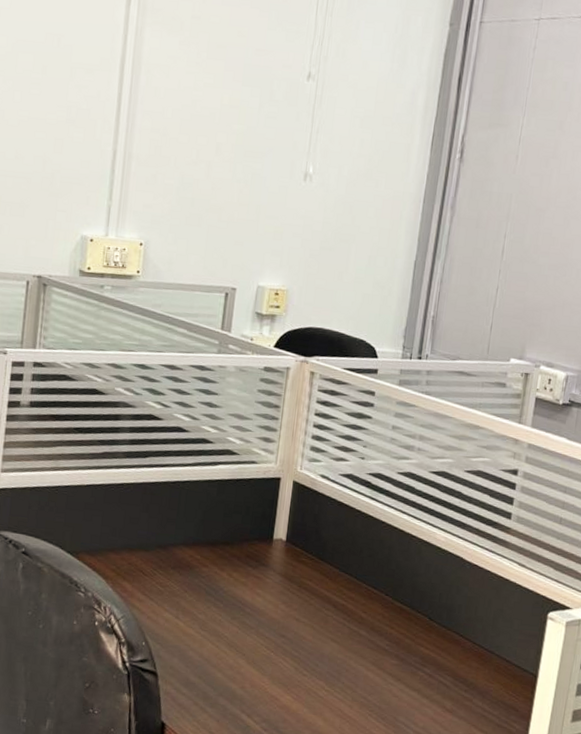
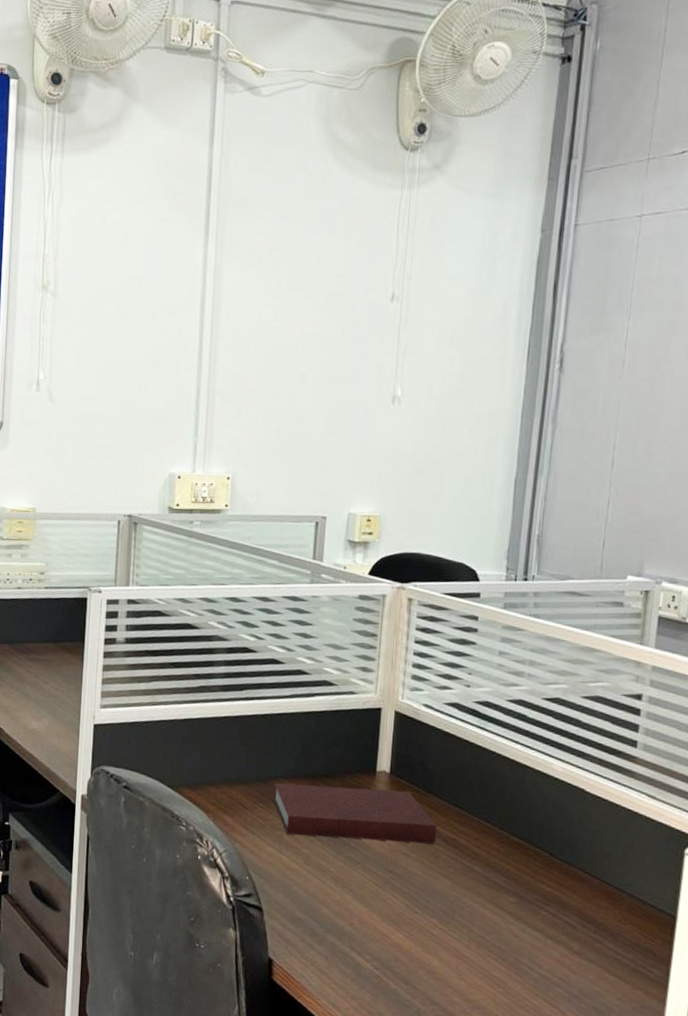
notebook: none [172,550,328,609] -> present [273,783,437,844]

